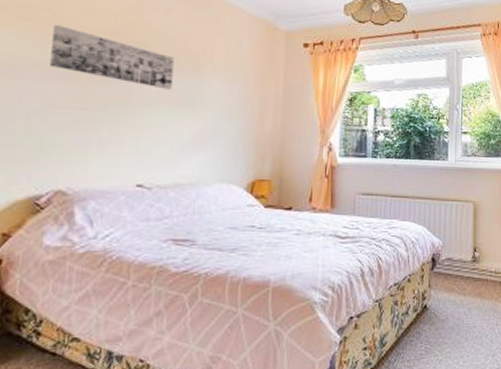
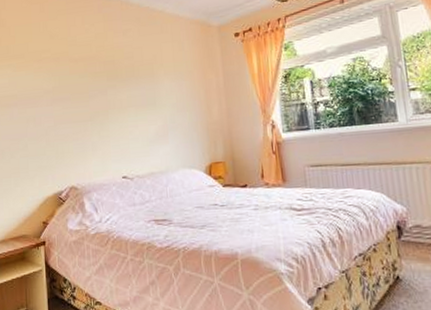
wall art: present [50,25,174,90] -> none [53,61,136,96]

